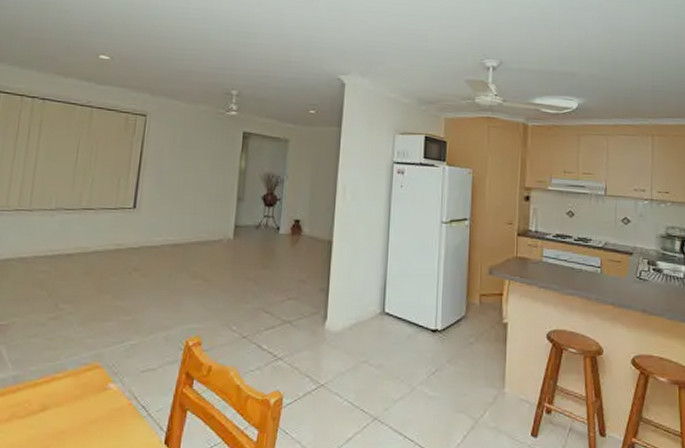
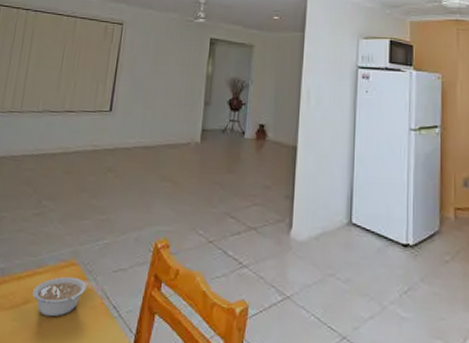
legume: none [50,379,113,422] -> present [32,276,87,317]

